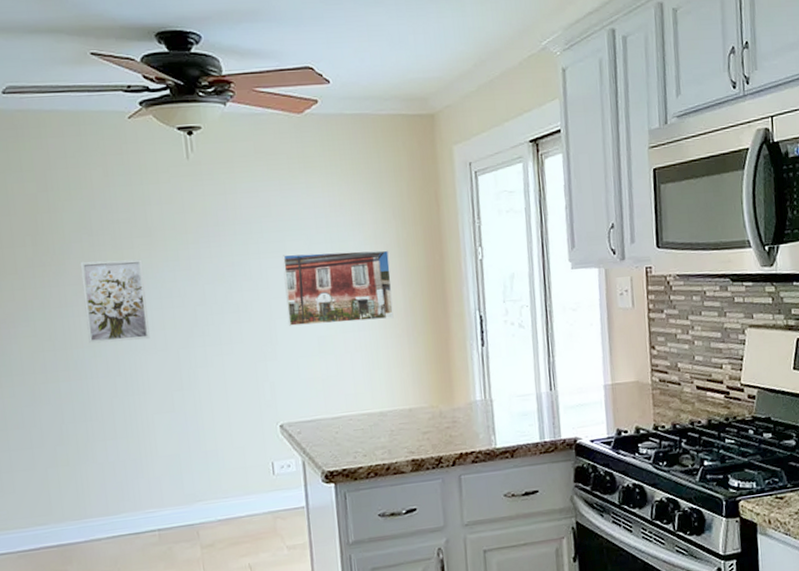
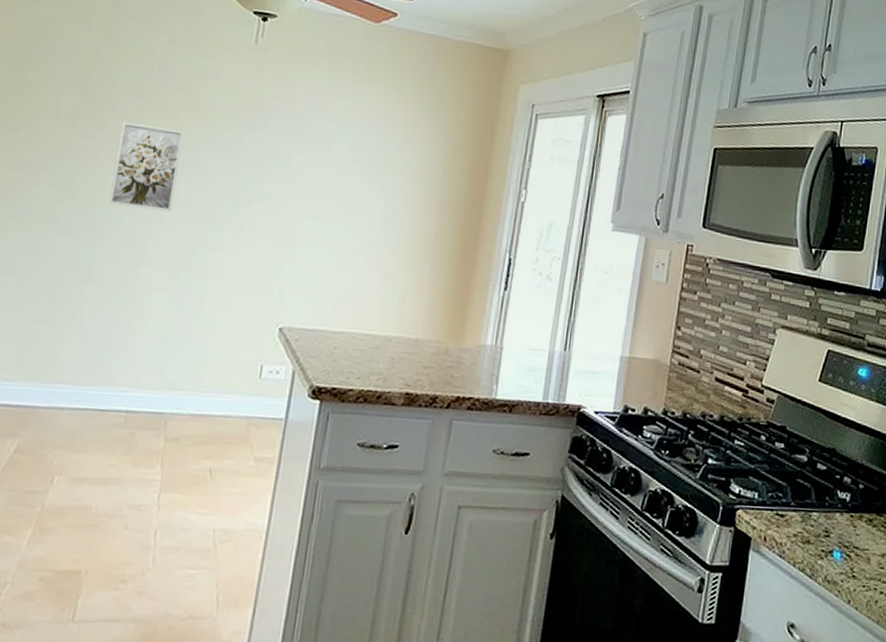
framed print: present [282,250,394,326] -> none [313,156,433,243]

